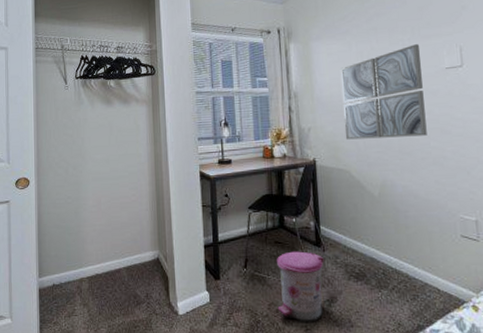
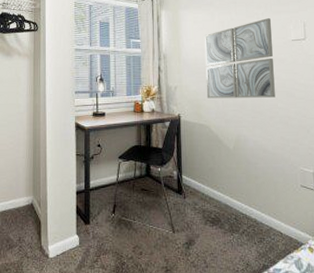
trash can: present [277,251,324,321] -> none [141,198,185,262]

